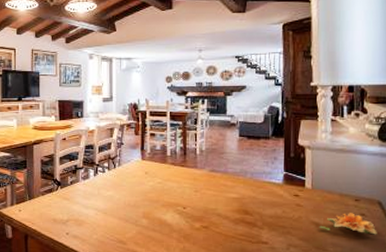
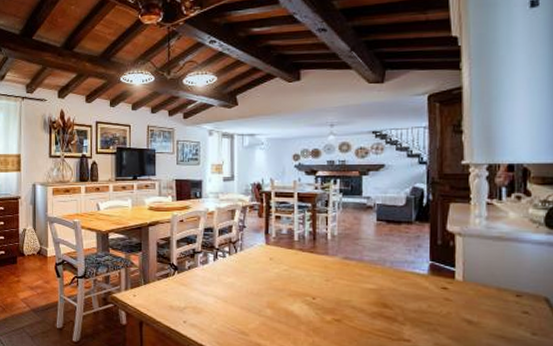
flower: present [319,213,377,235] -> none [472,309,544,337]

